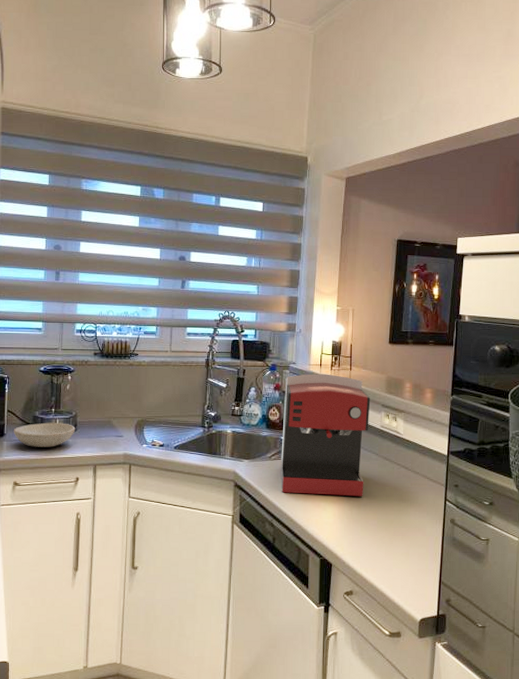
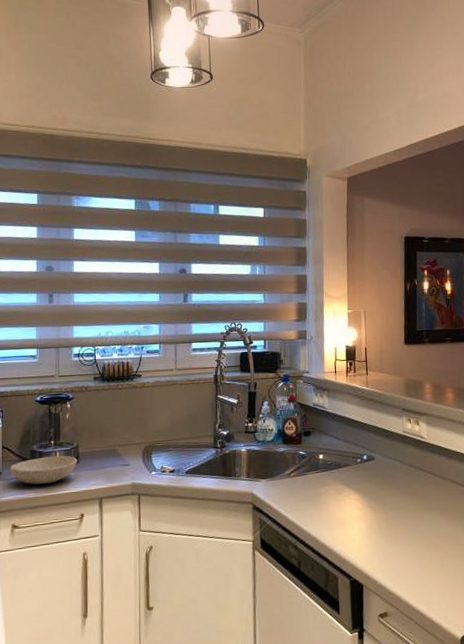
coffee maker: present [281,374,371,497] -> none [300,381,391,512]

